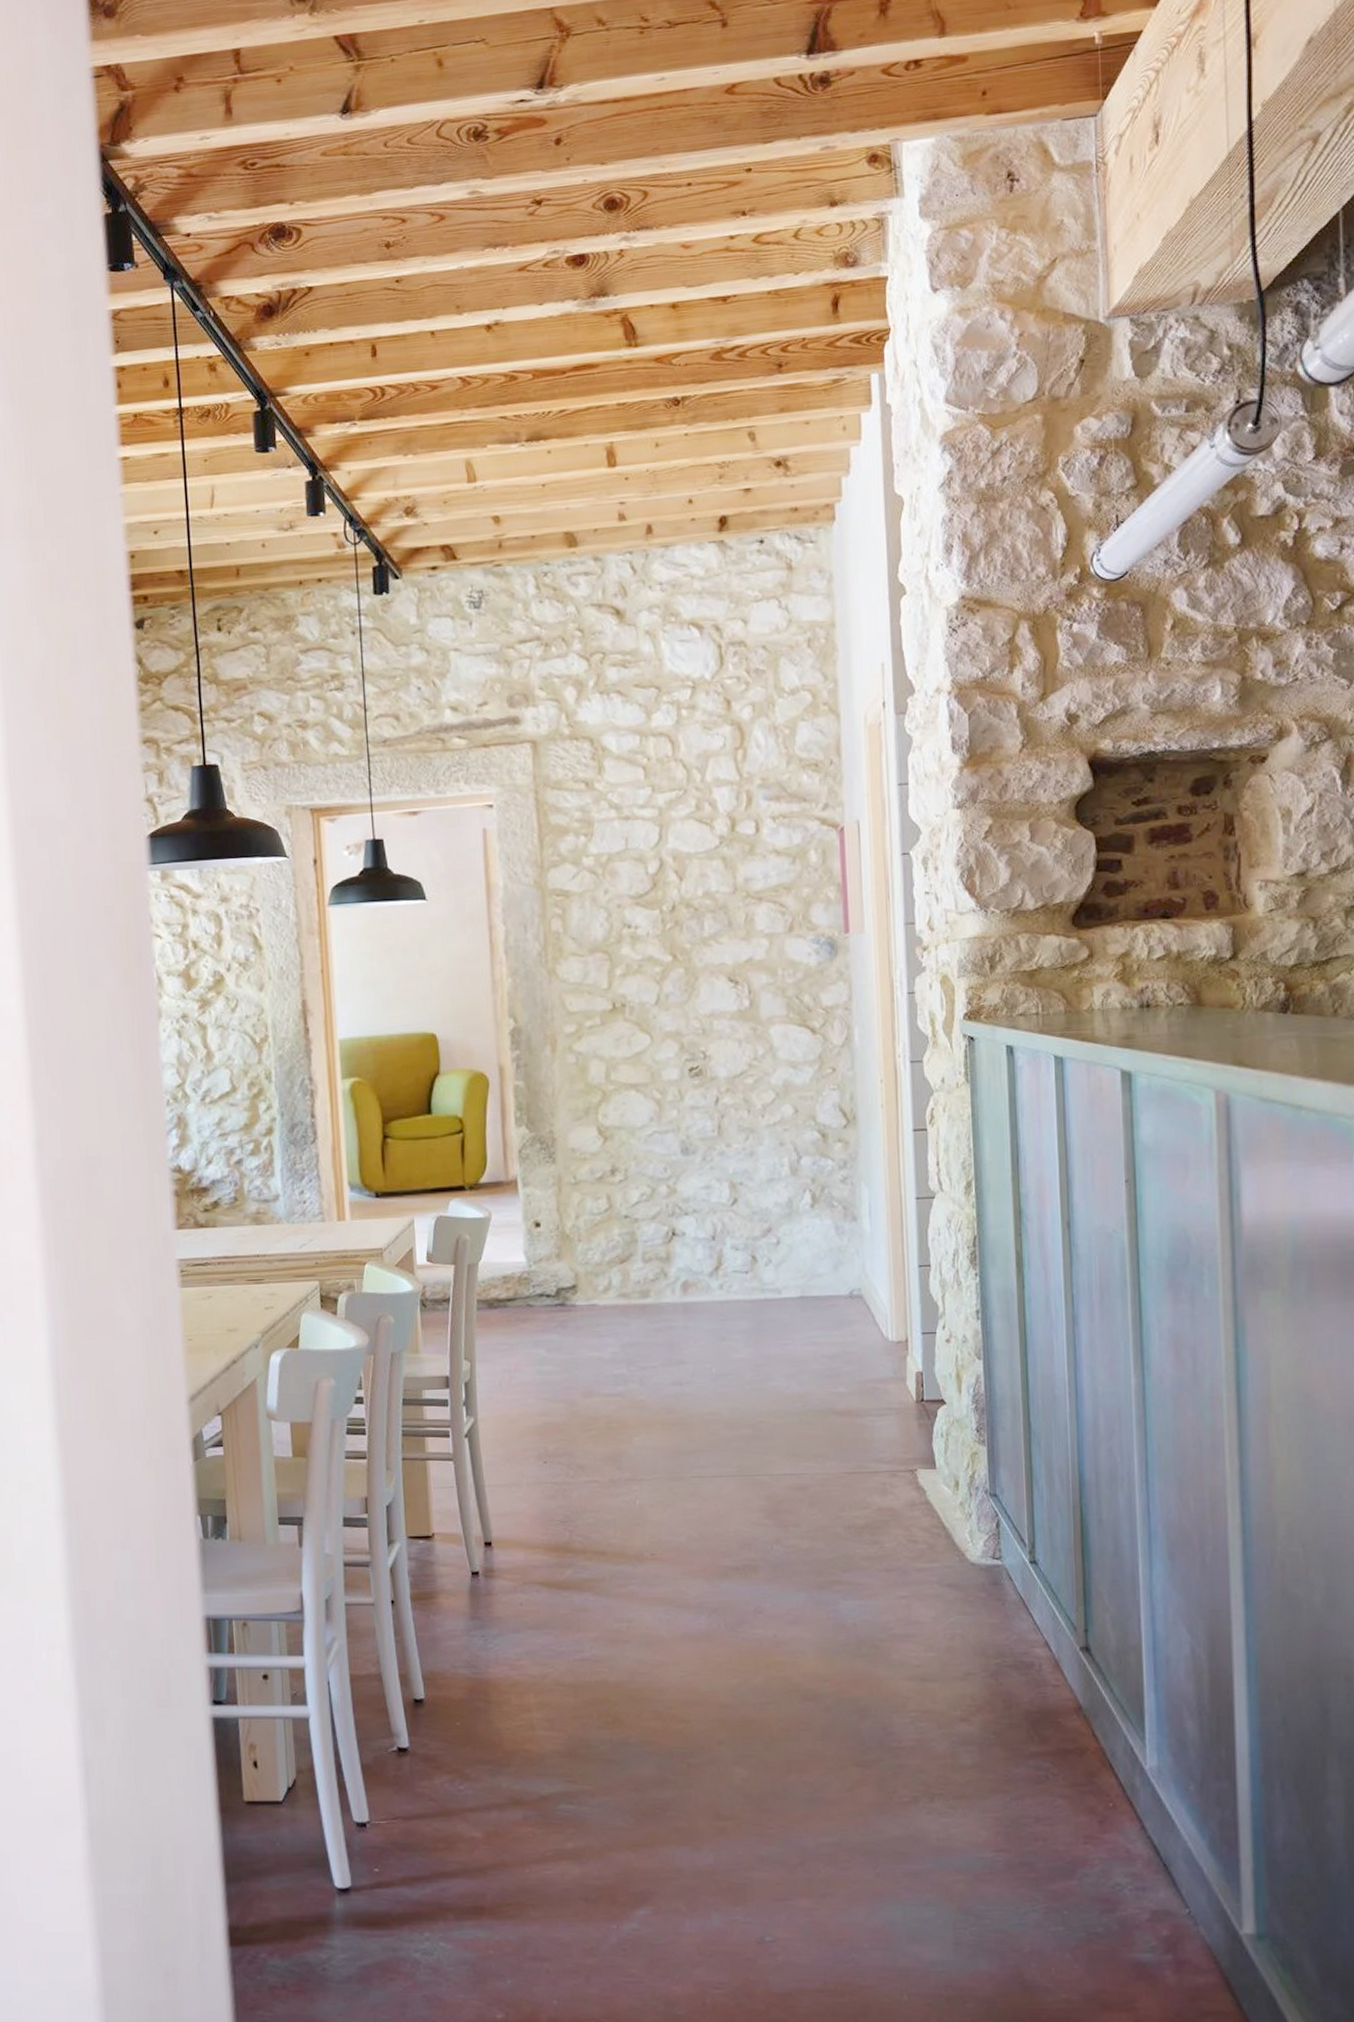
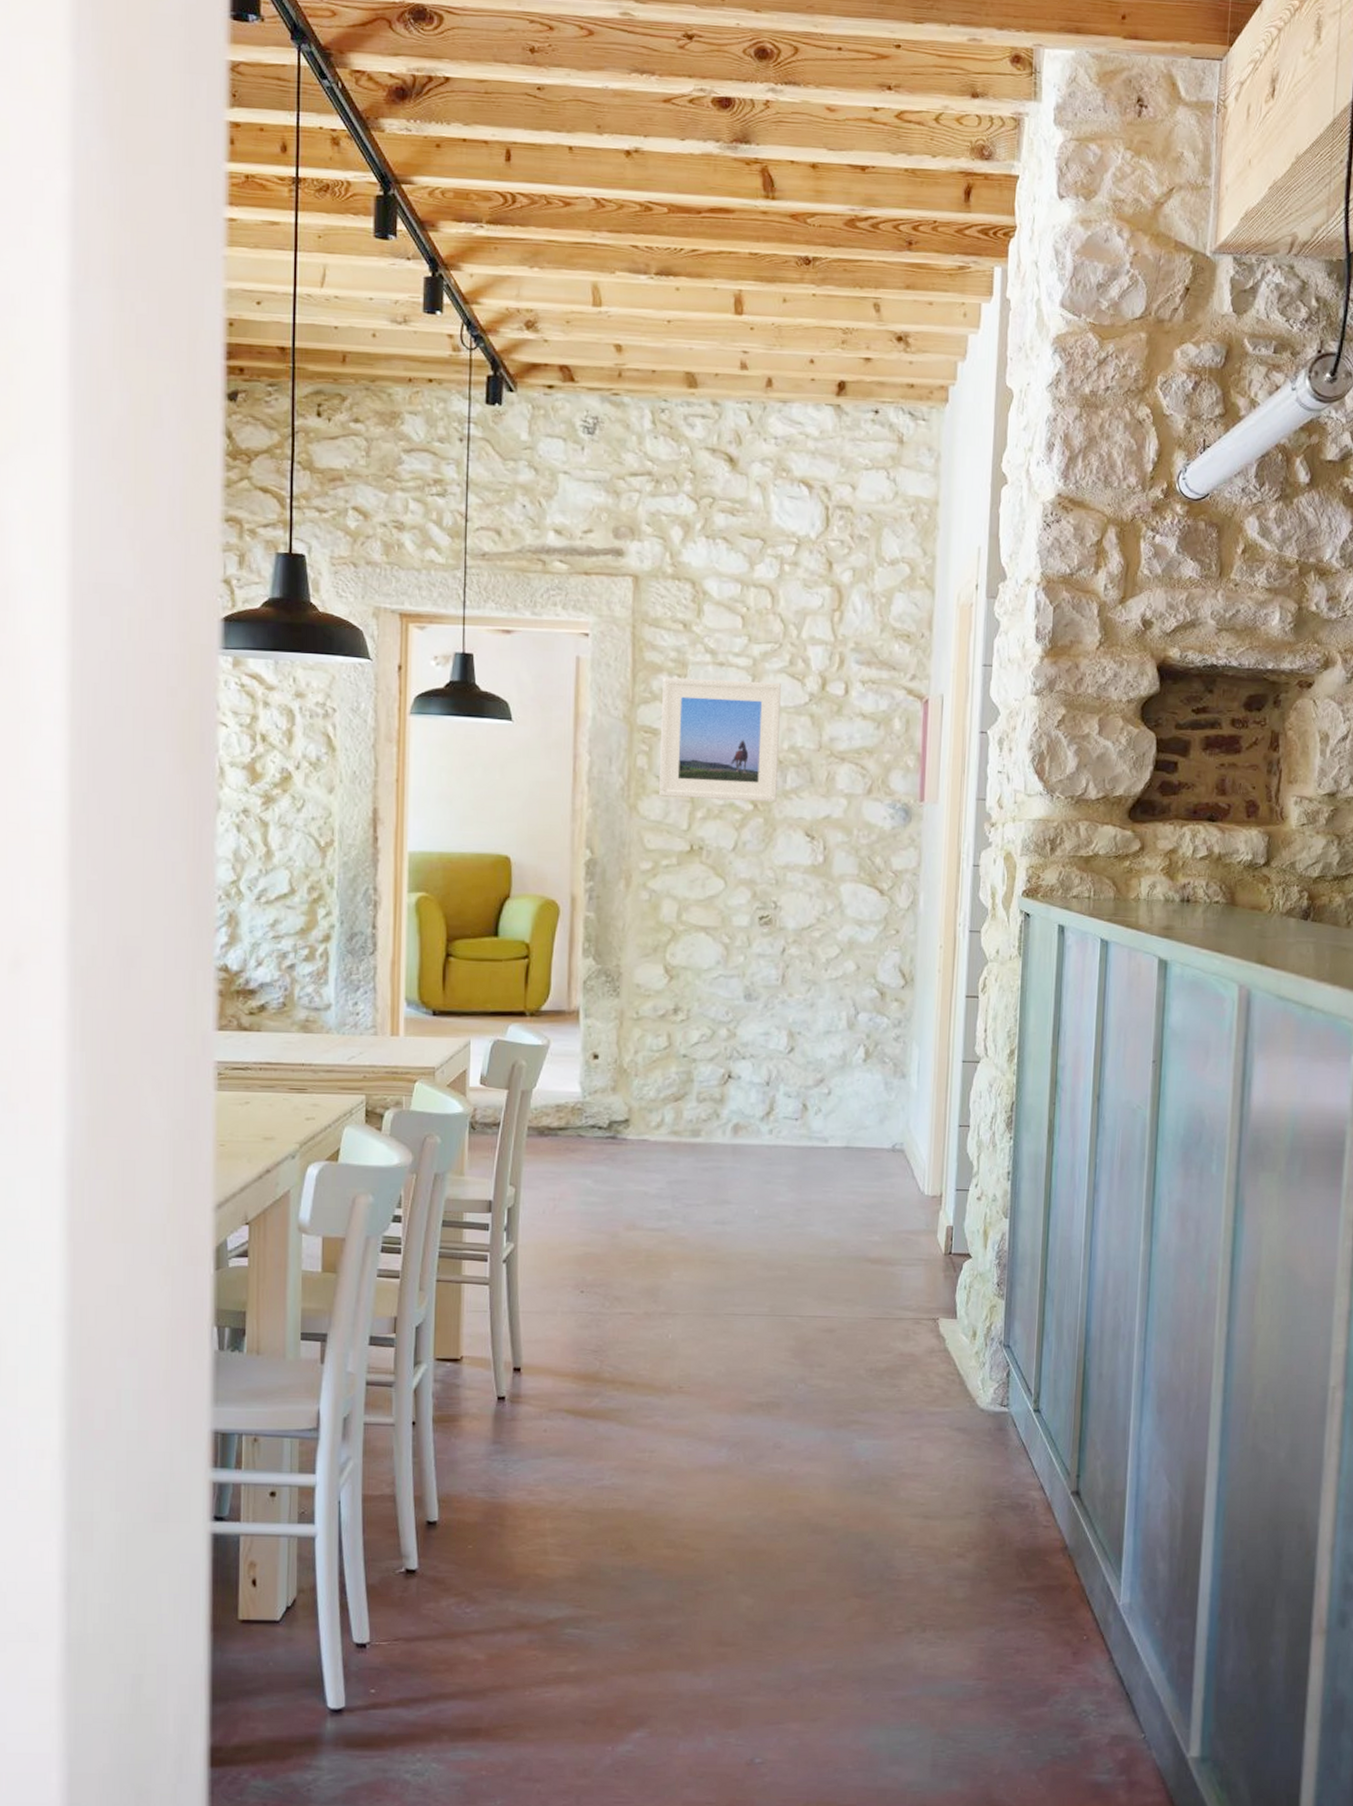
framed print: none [570,829,696,958] -> present [659,677,782,803]

